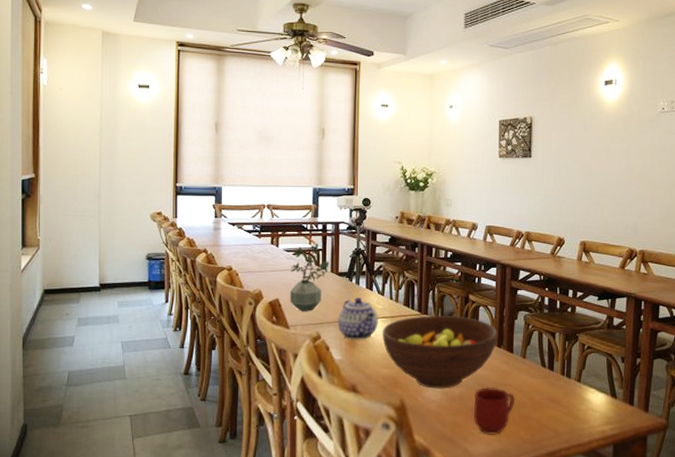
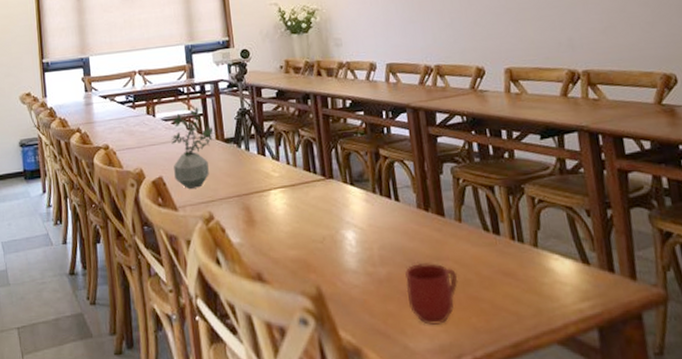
teapot: present [337,298,378,341] -> none [230,166,278,218]
fruit bowl: present [382,314,498,389] -> none [283,176,423,270]

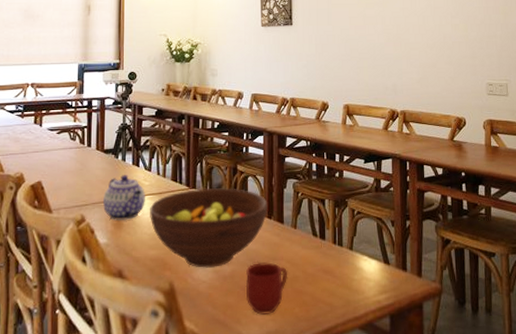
potted plant: present [171,107,214,190] -> none [53,120,95,194]
teapot: none [230,166,278,218] -> present [102,175,145,221]
fruit bowl: none [283,176,423,270] -> present [150,187,268,268]

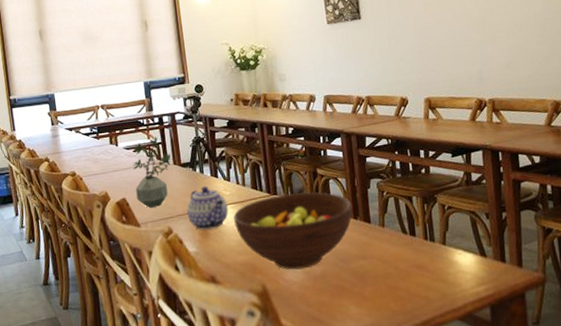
potted plant: none [53,120,95,194] -> present [132,137,172,209]
mug: present [245,262,288,315] -> none [337,261,380,311]

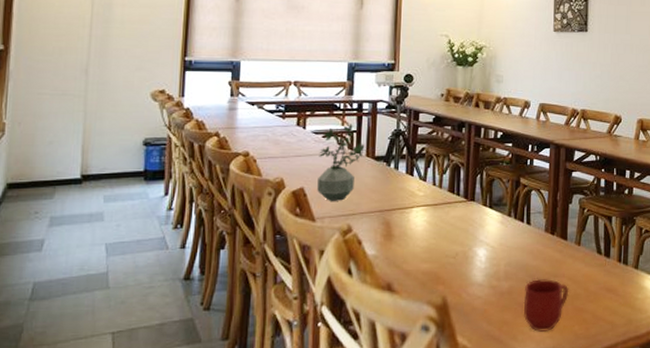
teapot: present [186,186,229,230] -> none [371,184,419,233]
fruit bowl: present [233,192,353,270] -> none [423,200,551,283]
mug: none [337,261,380,311] -> present [523,279,569,332]

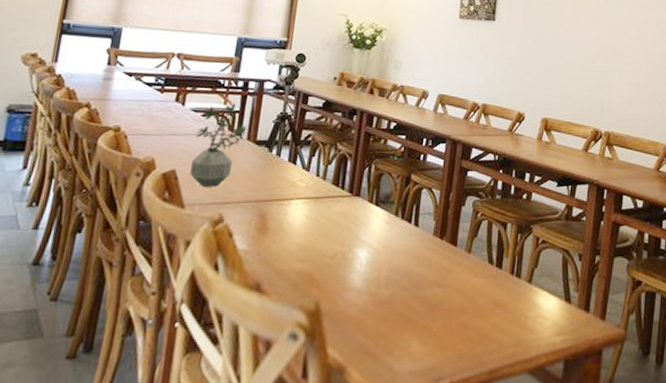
mug: present [523,279,569,332] -> none [403,288,455,348]

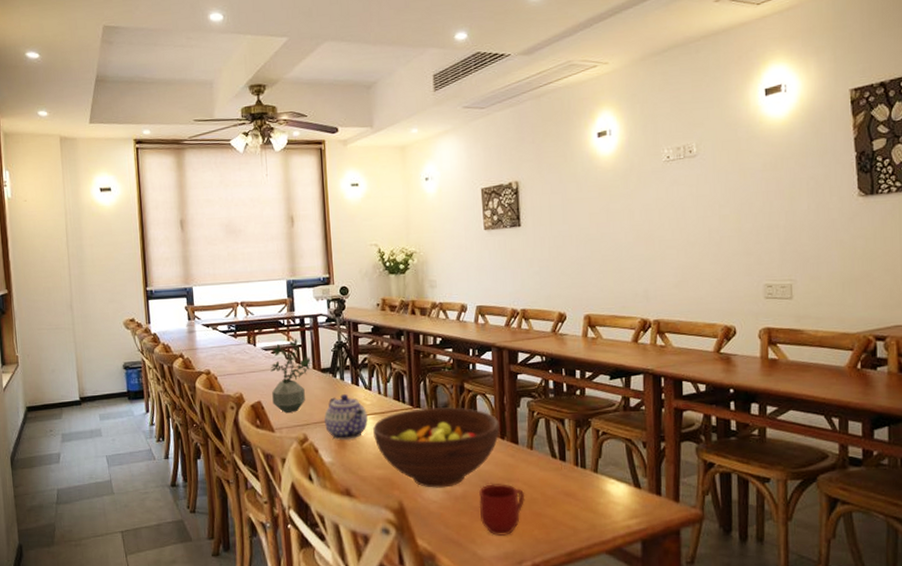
teapot: none [247,172,300,226] -> present [324,394,368,441]
fruit bowl: none [301,196,441,289] -> present [373,406,500,488]
mug: none [403,288,455,348] -> present [479,484,525,536]

